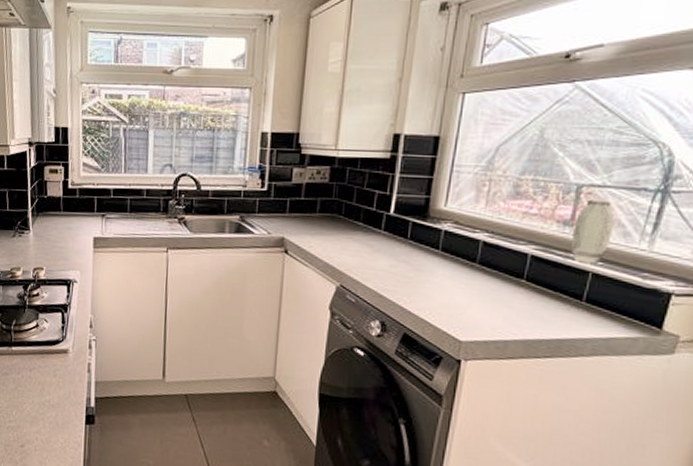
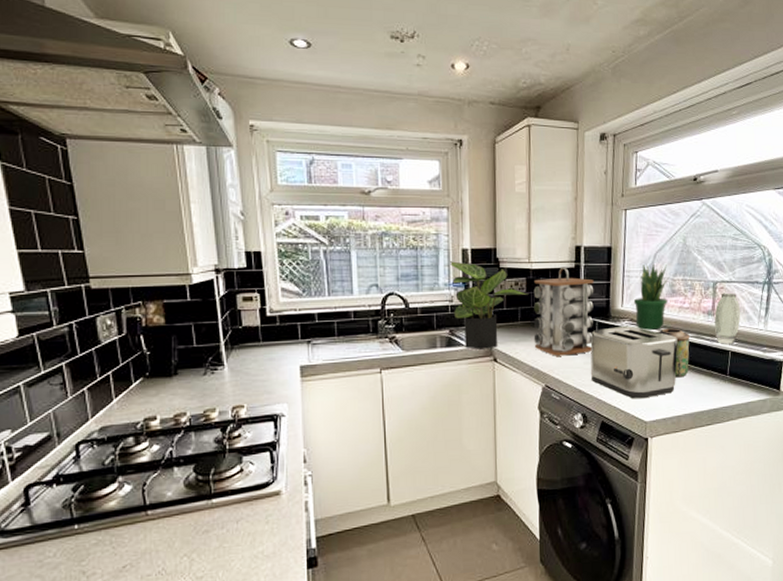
potted plant: none [246,144,332,240] -> present [449,261,529,349]
spice rack: none [332,156,413,256] -> present [533,267,594,356]
toaster: none [395,229,516,315] -> present [590,326,678,399]
planter: none [461,158,515,237] -> present [633,263,670,330]
canister: none [486,236,535,297] -> present [655,328,691,378]

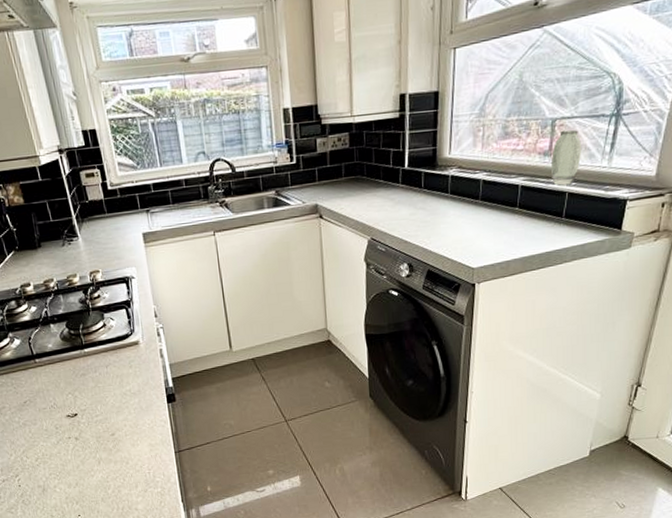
potted plant: present [449,261,529,349] -> none [271,122,353,208]
spice rack: present [533,267,594,356] -> none [356,117,420,210]
toaster: present [590,326,678,399] -> none [416,174,509,246]
planter: present [633,263,670,330] -> none [462,105,503,176]
canister: present [655,328,691,378] -> none [485,172,524,223]

